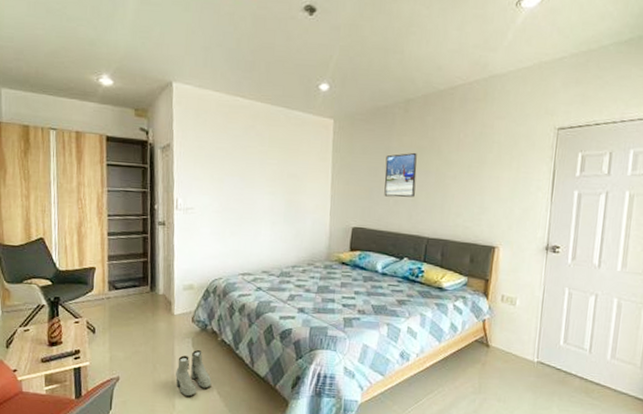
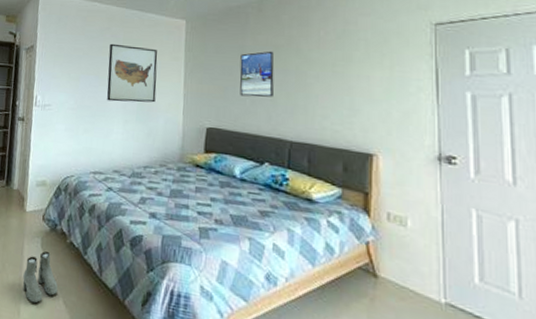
wall art: none [253,143,305,204] -> present [107,43,158,103]

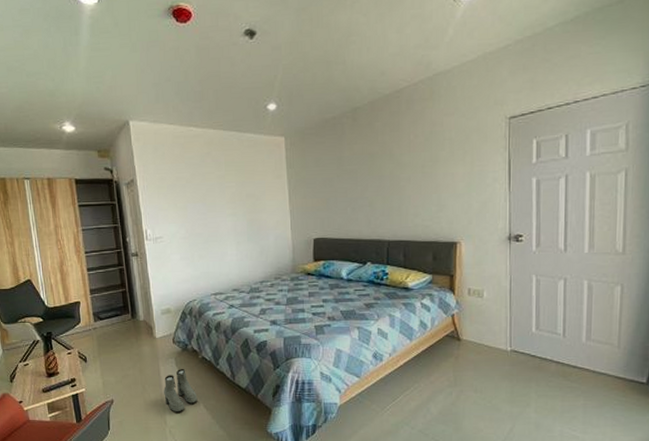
wall art: present [107,43,158,103] -> none [212,168,264,226]
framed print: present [239,51,275,97] -> none [339,159,371,205]

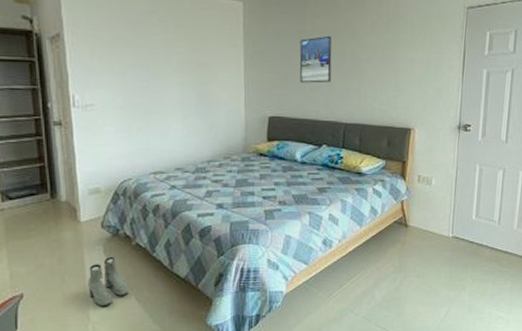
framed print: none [339,159,371,205] -> present [299,35,332,83]

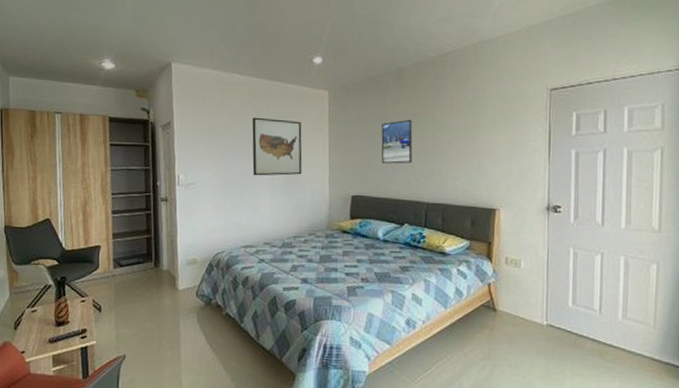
boots: present [88,257,129,306] -> none [181,325,218,373]
wall art: none [158,29,215,96] -> present [252,117,302,176]

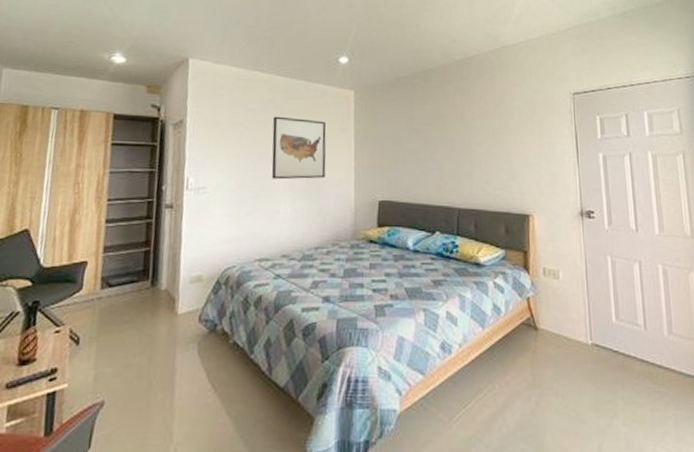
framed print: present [381,119,413,164] -> none [409,120,441,167]

